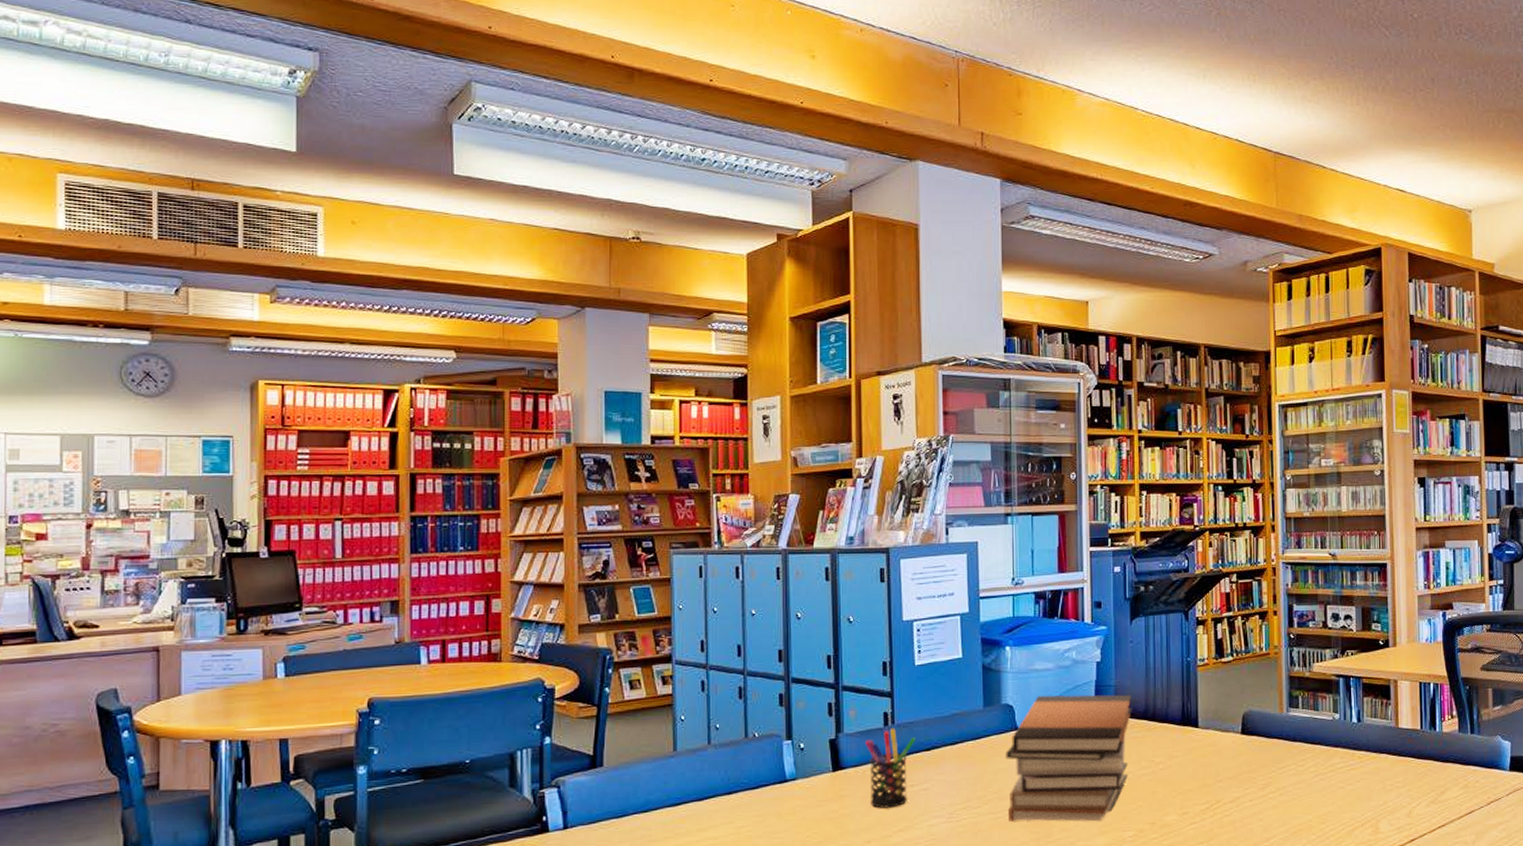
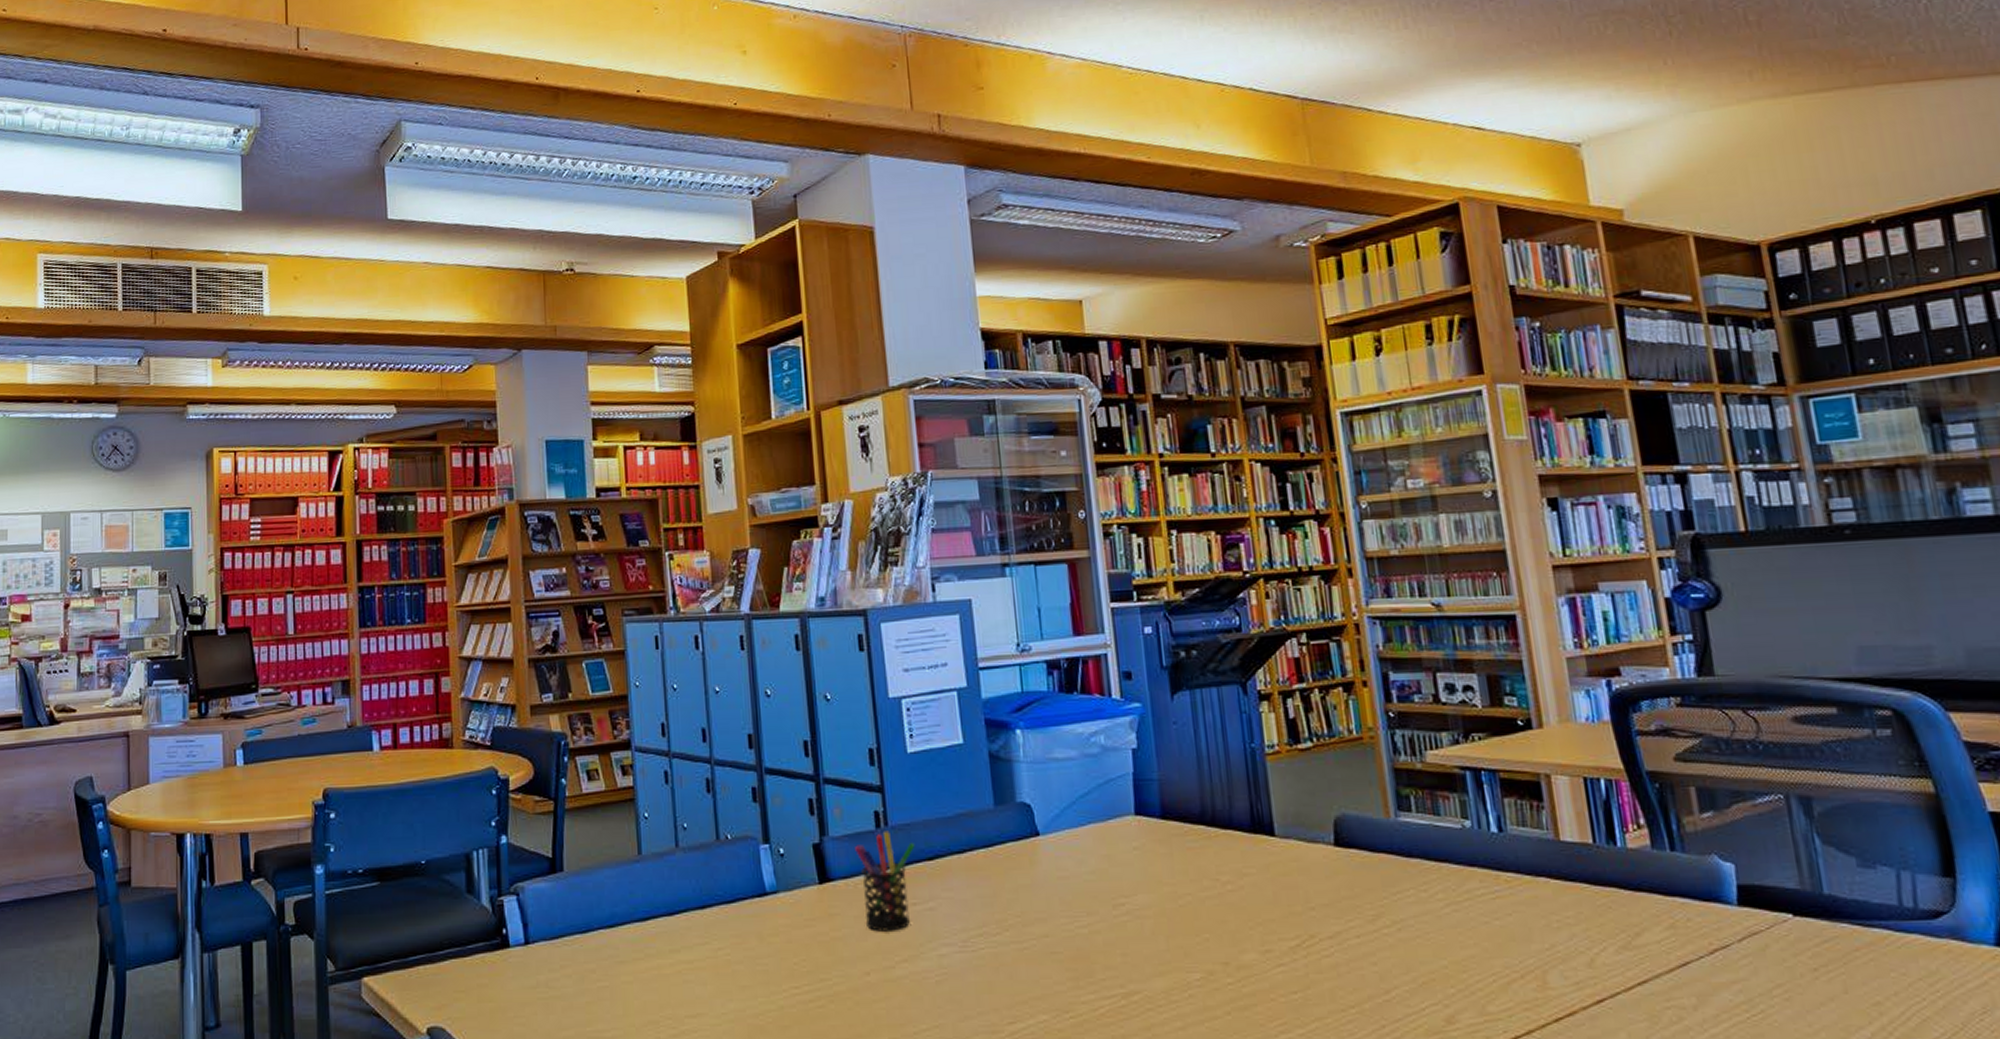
book stack: present [1005,694,1132,822] -> none [1026,791,1187,958]

